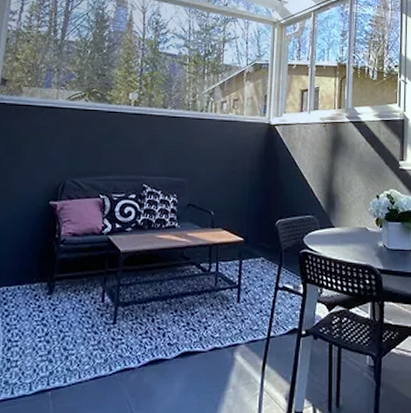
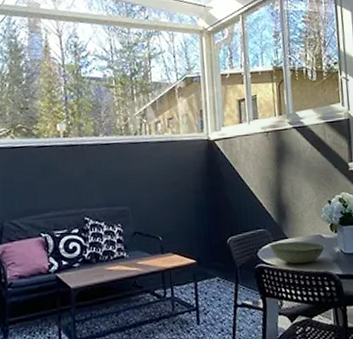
bowl: none [315,230,370,254] -> present [269,241,326,264]

